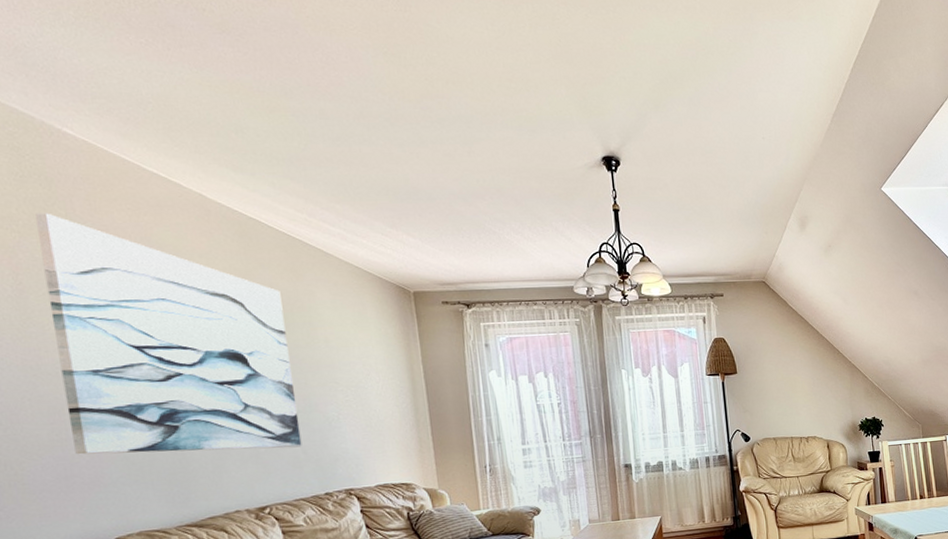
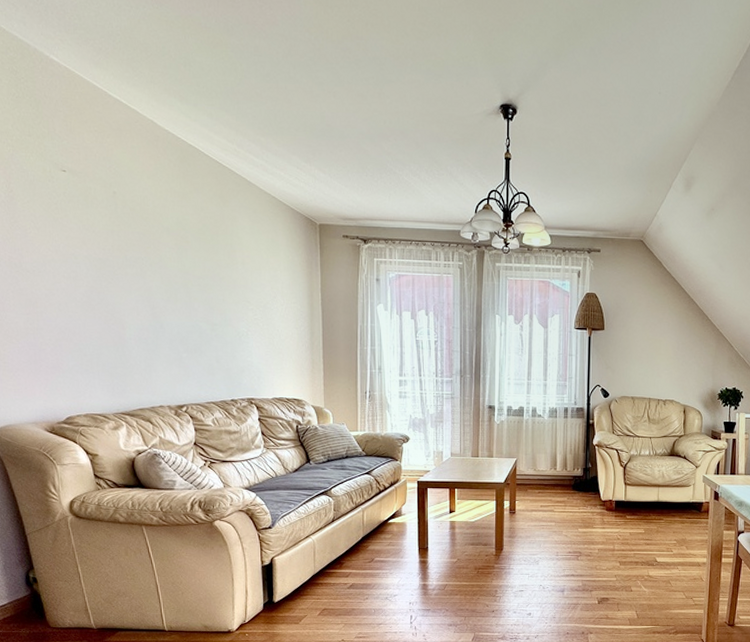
wall art: present [35,213,302,455] -> none [26,130,216,356]

